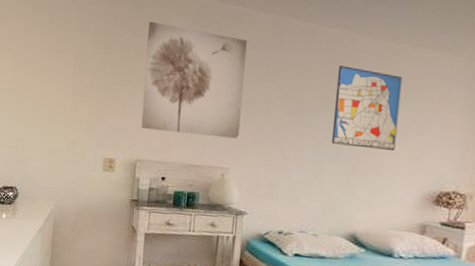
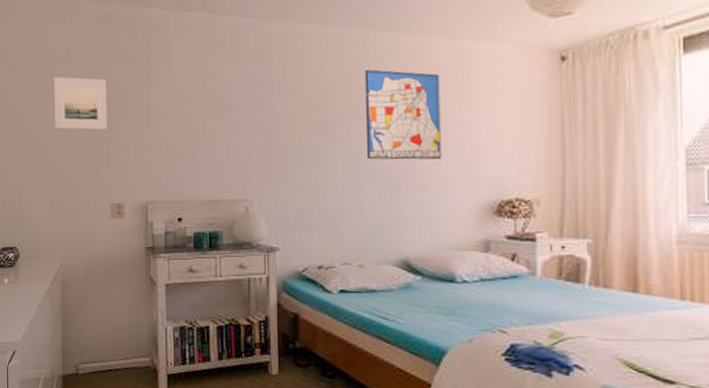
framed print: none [60,39,111,92] -> present [54,76,107,130]
wall art: present [141,21,247,139] -> none [145,46,261,167]

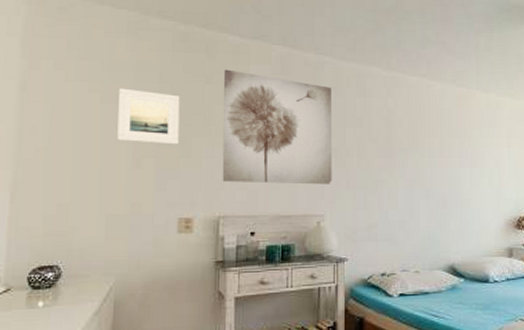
wall art: none [145,46,261,167] -> present [222,69,332,185]
wall art: present [364,69,442,160] -> none [420,110,478,184]

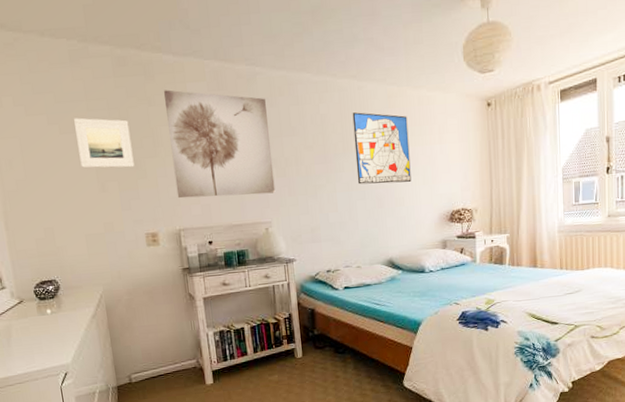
wall art: none [420,110,478,184] -> present [352,112,412,185]

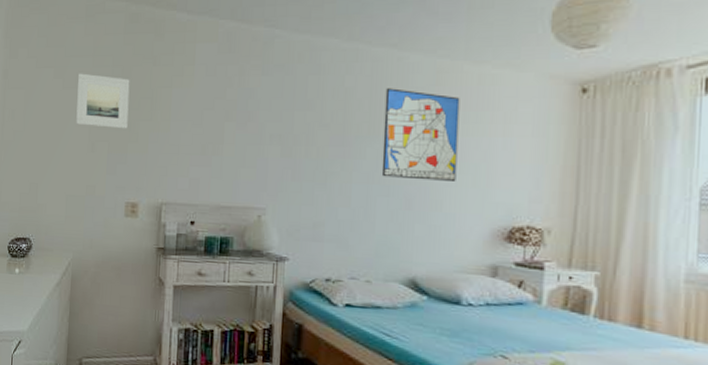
wall art: present [163,90,276,199] -> none [165,49,281,175]

